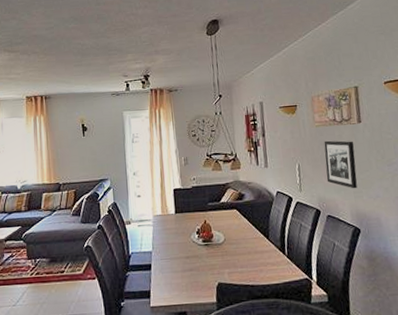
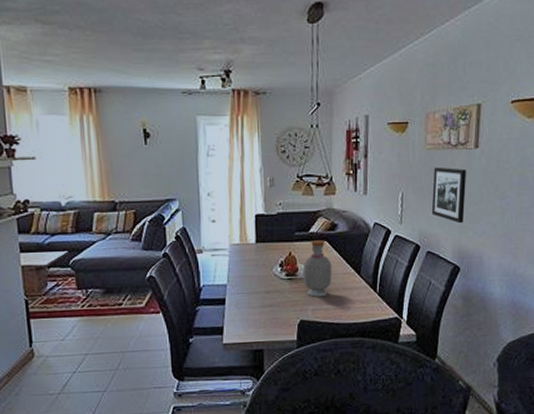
bottle: none [217,209,244,261] -> present [302,240,332,297]

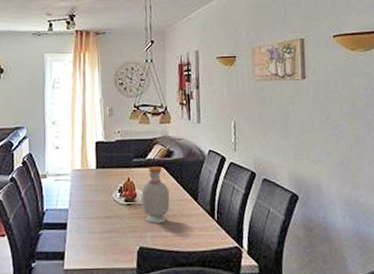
picture frame: present [431,167,467,224] -> none [263,97,298,151]

